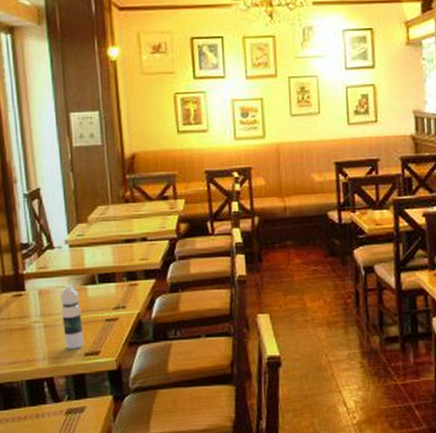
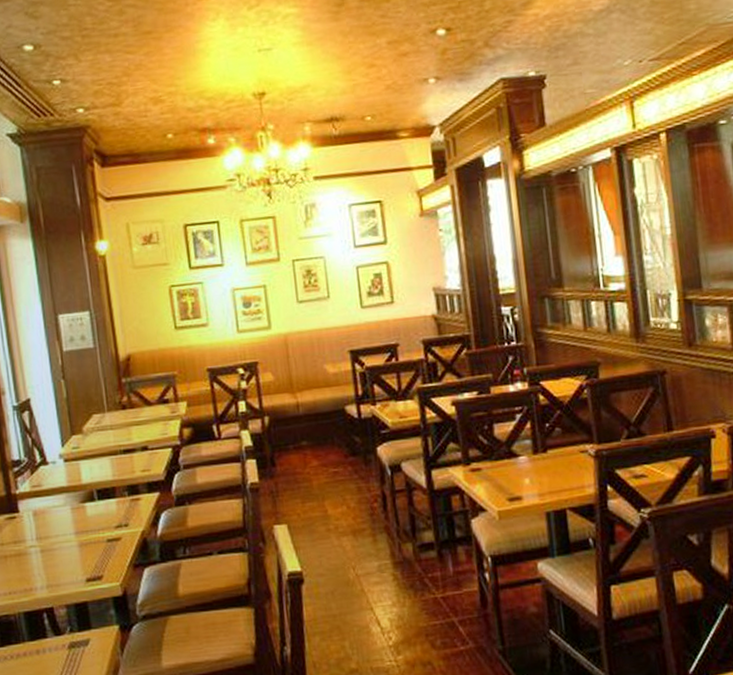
water bottle: present [60,284,84,349] -> none [56,502,85,575]

